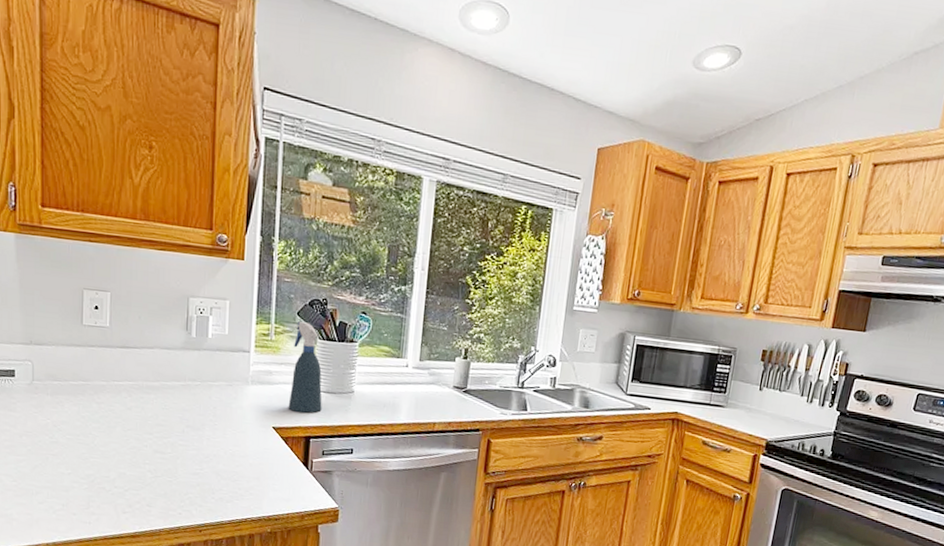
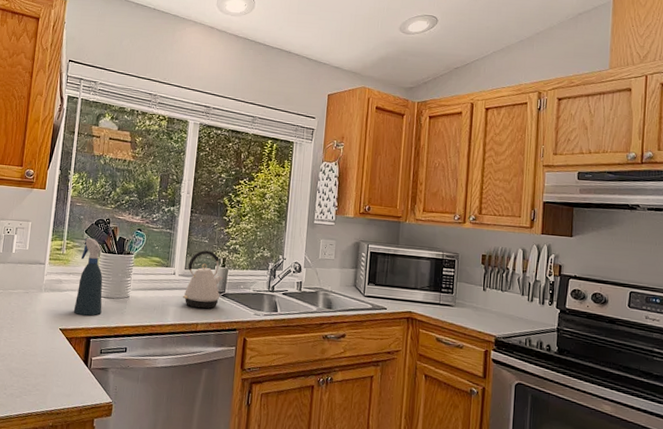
kettle: none [416,338,465,407] -> present [182,250,223,309]

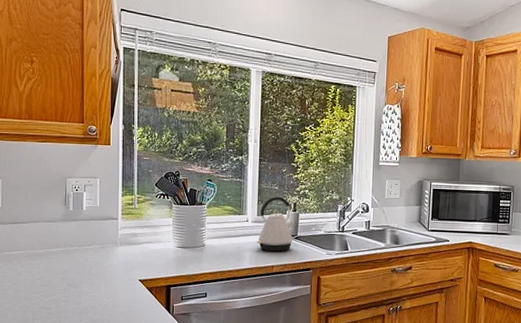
spray bottle: present [73,238,103,316] -> none [151,191,179,266]

